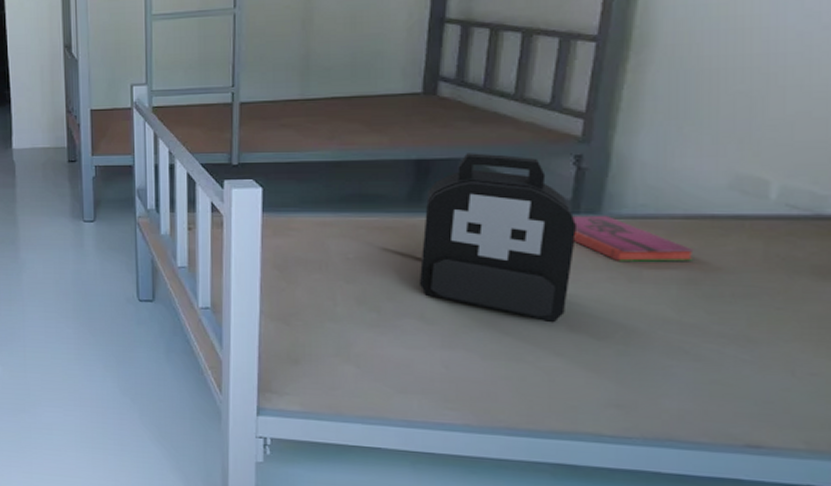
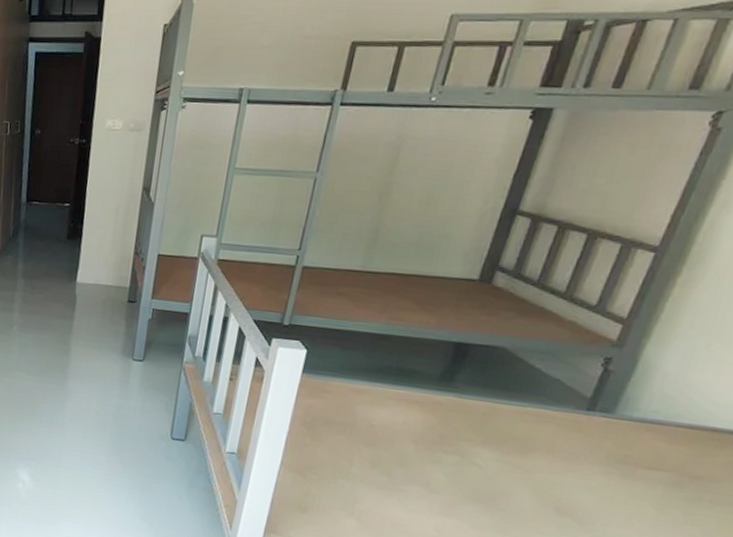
backpack: present [420,153,578,323] -> none [432,342,590,505]
hardback book: present [572,216,694,262] -> none [582,413,689,467]

